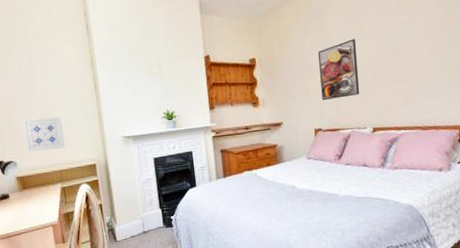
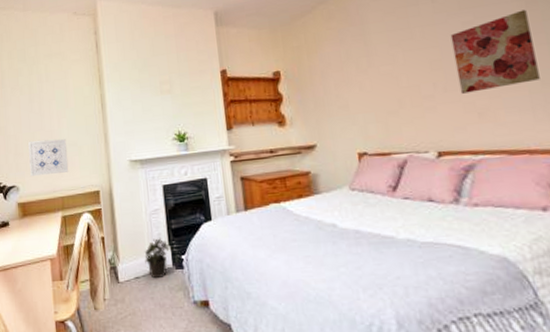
potted plant: none [138,202,164,237] -> present [144,237,173,279]
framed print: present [318,39,360,101] -> none [357,44,416,119]
wall art: none [390,14,449,82] -> present [450,9,540,94]

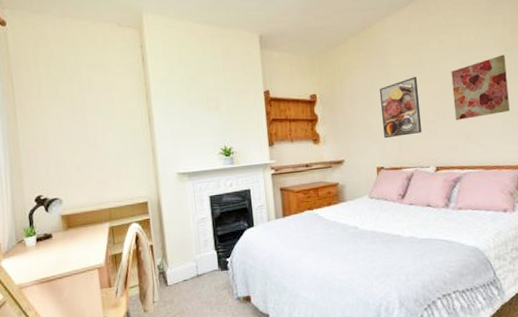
wall art: present [28,138,69,177] -> none [71,151,116,189]
potted plant: present [144,237,173,279] -> none [192,243,219,281]
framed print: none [357,44,416,119] -> present [380,77,422,139]

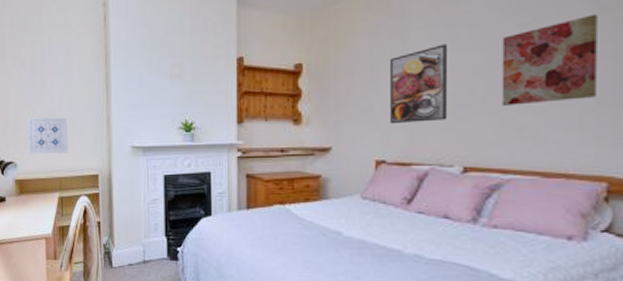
wall art: none [71,151,116,189] -> present [28,117,68,154]

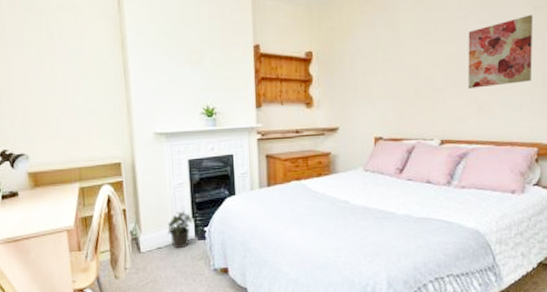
wall art: present [28,117,68,154] -> none [38,105,87,145]
potted plant: none [140,227,170,268] -> present [167,210,197,249]
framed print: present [390,44,448,125] -> none [385,36,429,106]

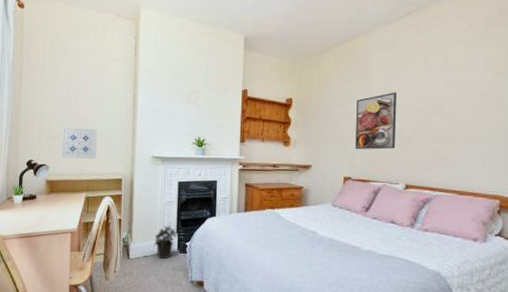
wall art: none [38,105,87,145] -> present [61,126,98,159]
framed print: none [385,36,429,106] -> present [355,92,398,150]
wall art: present [468,14,533,89] -> none [432,79,495,141]

